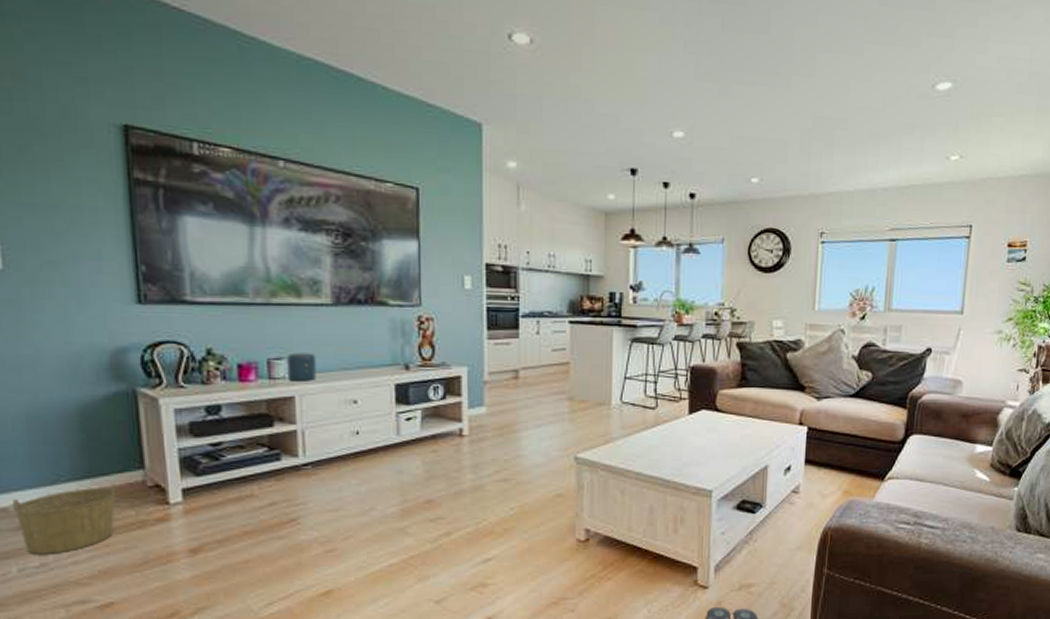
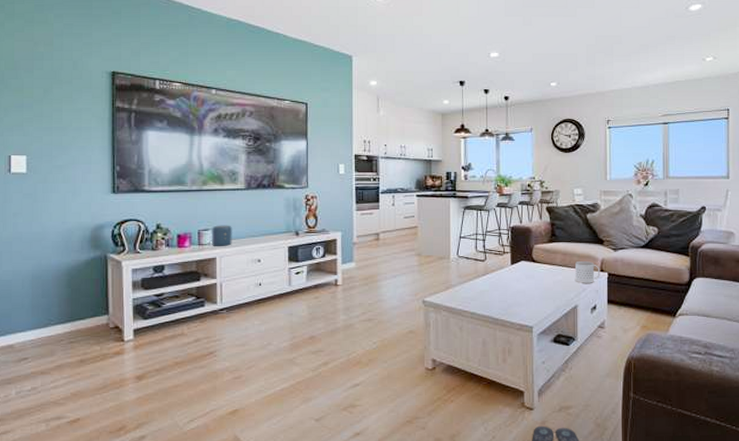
basket: present [11,484,116,554] -> none [16,326,88,381]
mug: none [766,412,799,439] -> present [574,261,600,283]

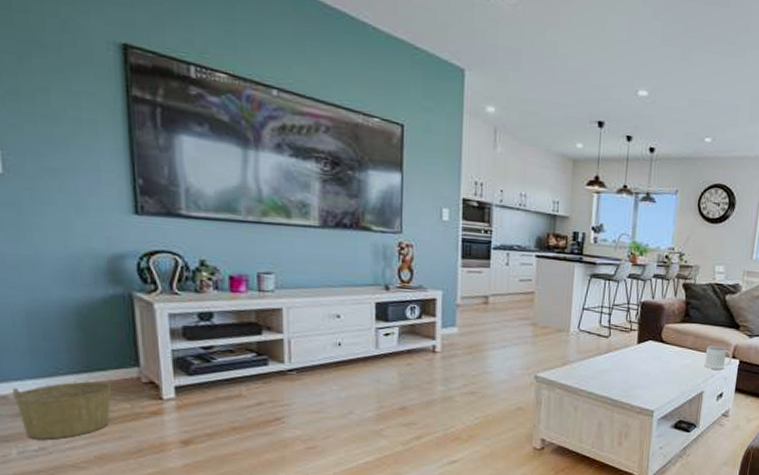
basket: none [16,326,88,381] -> present [11,379,112,440]
speaker: present [212,225,232,246] -> none [276,268,303,296]

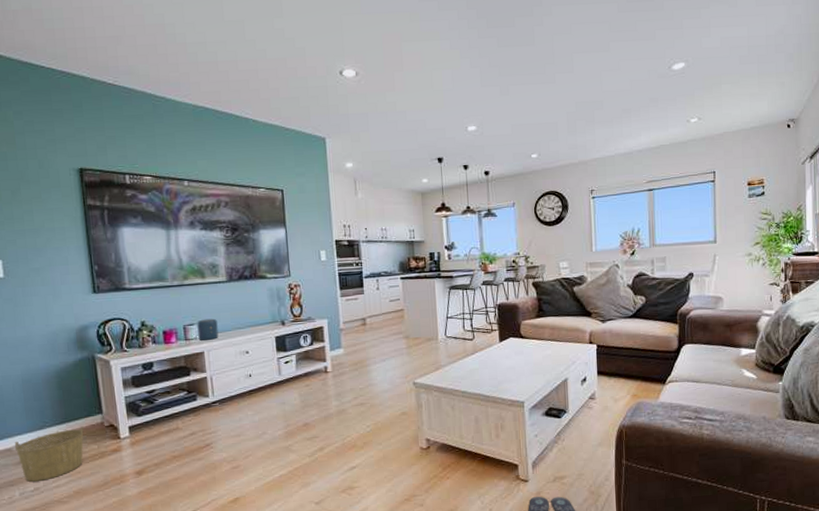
speaker: none [276,268,303,296] -> present [197,318,219,341]
mug: present [704,346,732,370] -> none [563,334,589,357]

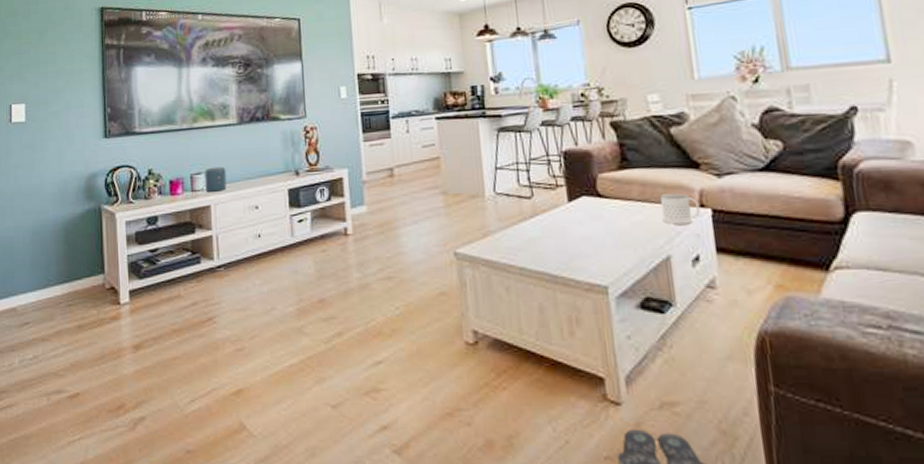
basket: present [14,426,84,482] -> none [19,287,85,348]
mug: none [563,334,589,357] -> present [660,193,701,225]

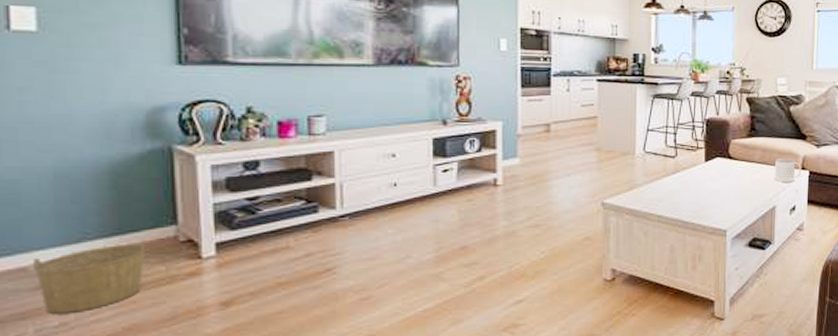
basket: none [19,287,85,348] -> present [32,240,146,314]
speaker: present [204,166,227,192] -> none [327,110,356,137]

